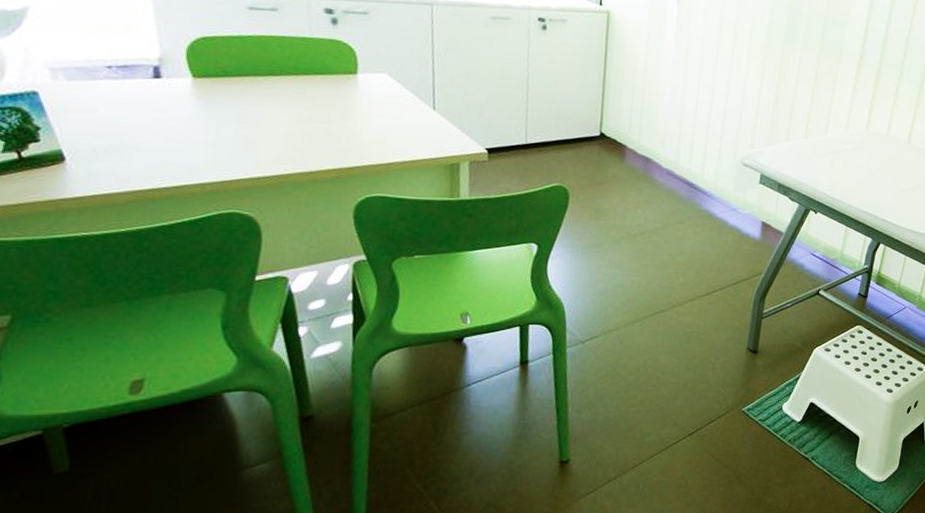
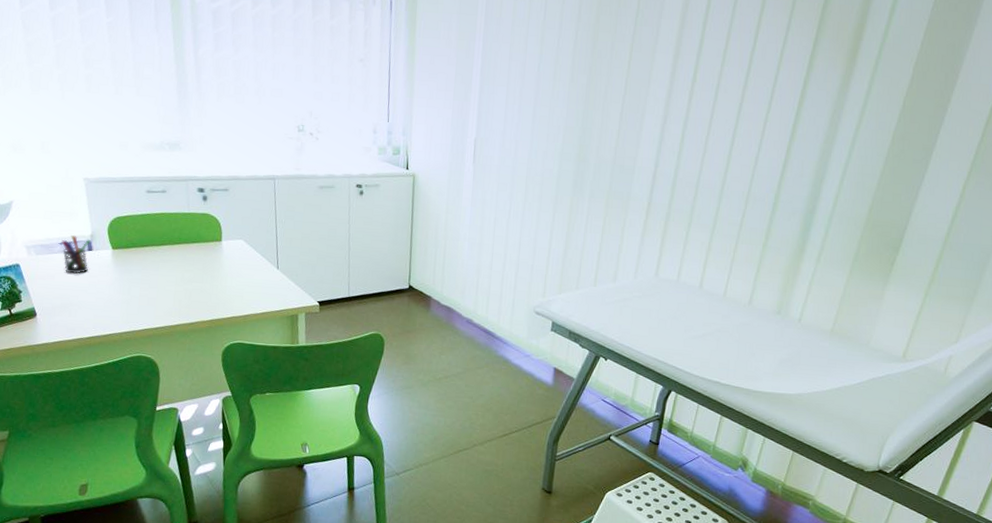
pen holder: none [110,57,158,108] -> present [61,235,91,274]

